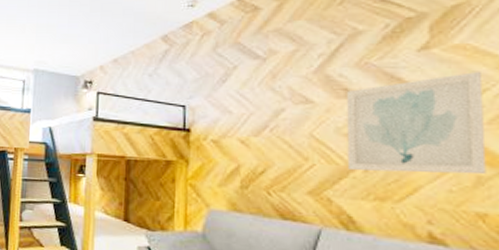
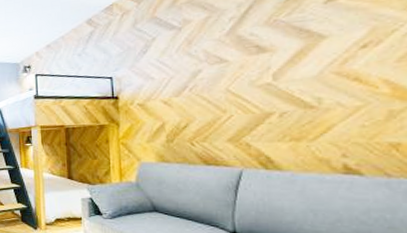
wall art: present [347,71,486,175] -> none [259,14,398,118]

